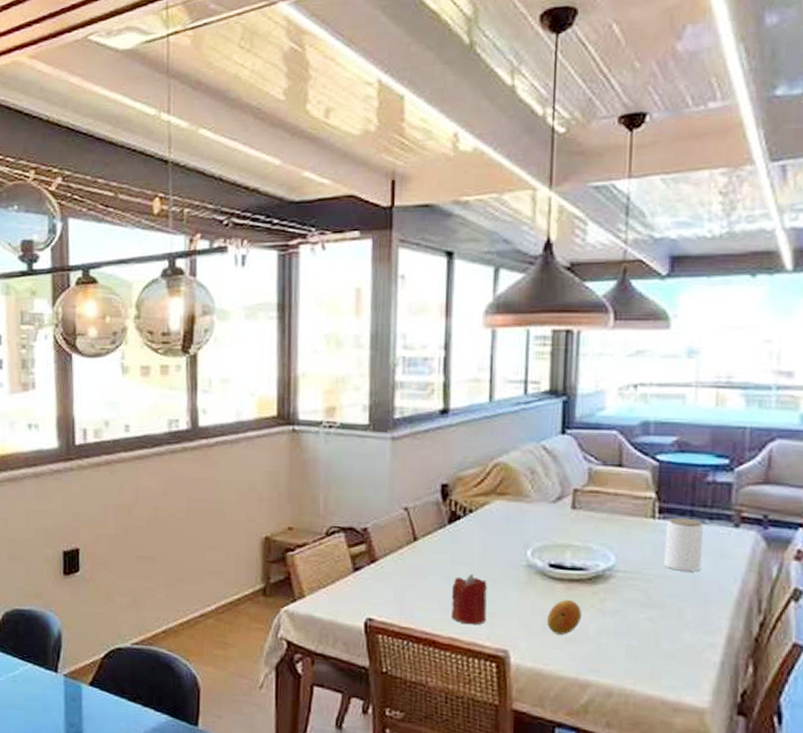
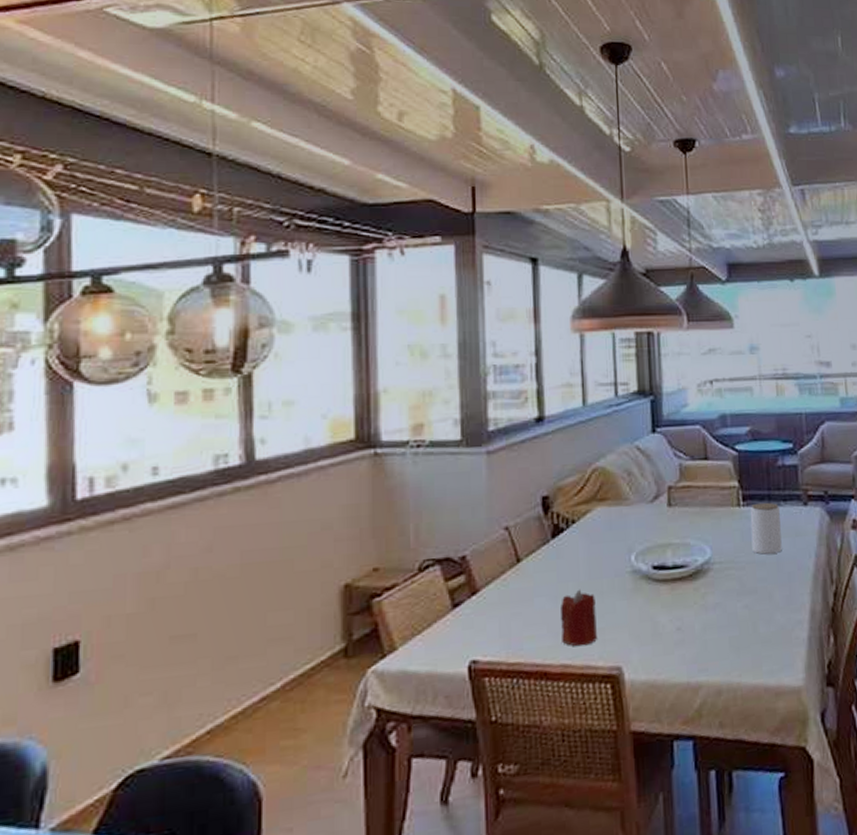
fruit: present [546,599,583,635] -> none [655,600,688,640]

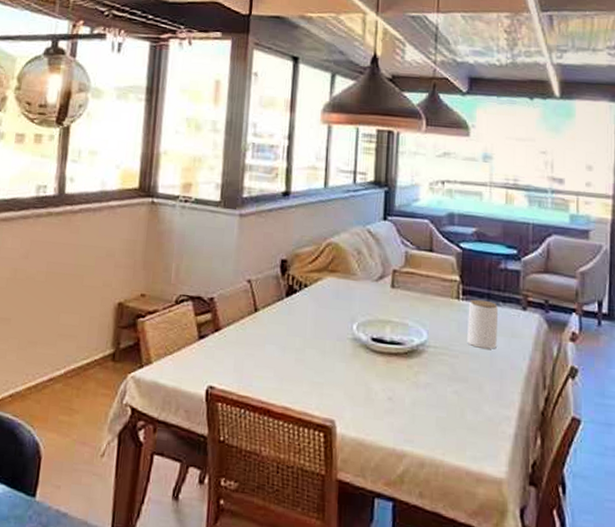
candle: present [561,589,597,647] -> none [285,344,318,395]

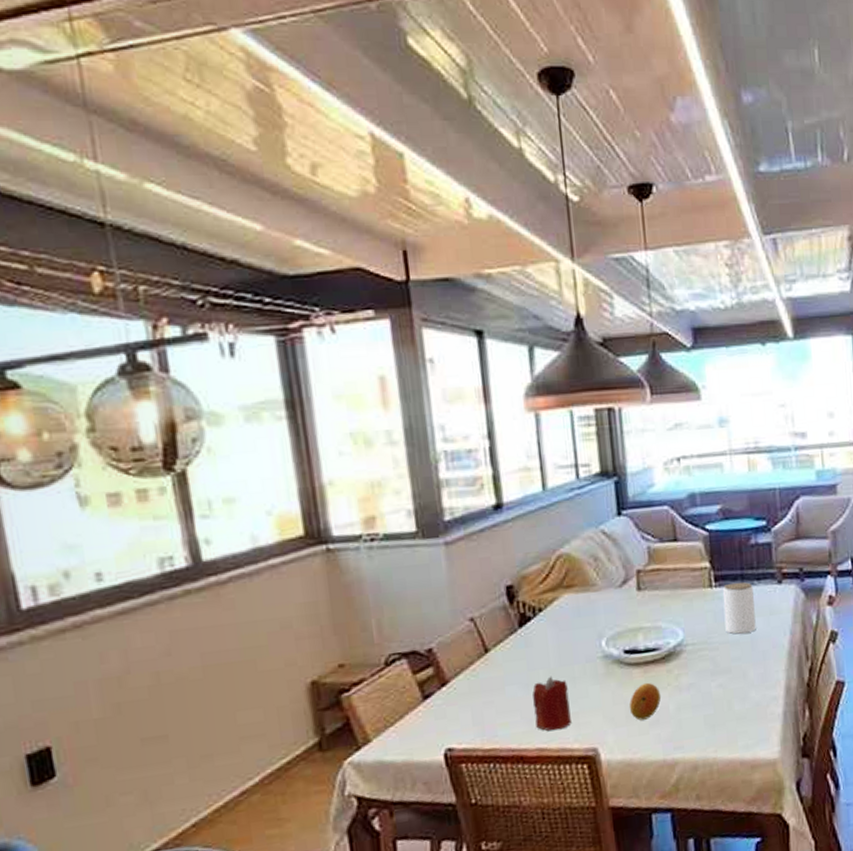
candle: none [285,344,318,395] -> present [532,676,571,731]
fruit: none [368,371,400,406] -> present [629,682,662,721]

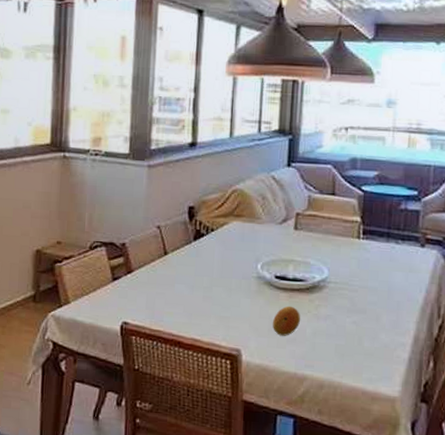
candle: present [532,676,571,731] -> none [194,283,225,328]
jar: present [722,582,756,634] -> none [366,238,397,283]

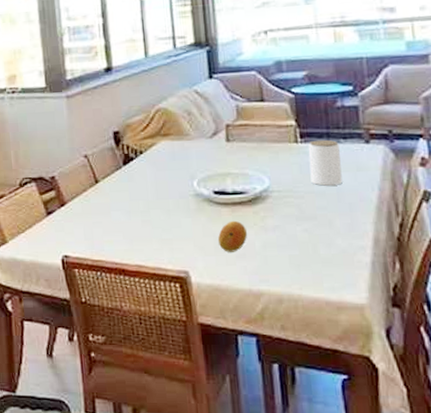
jar: none [366,238,397,283] -> present [308,139,343,186]

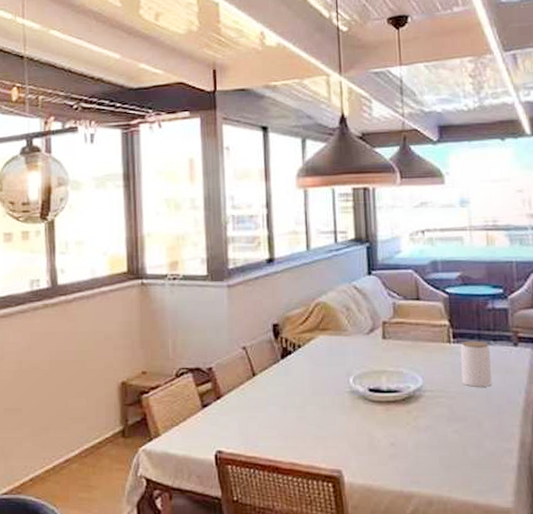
fruit: present [217,220,248,252] -> none [371,419,401,452]

